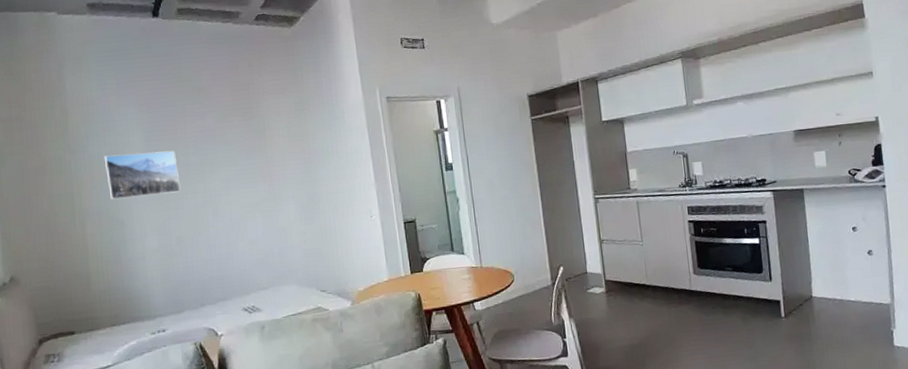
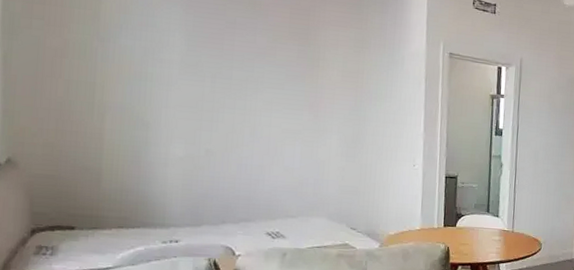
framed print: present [104,150,181,200] -> none [136,51,219,104]

